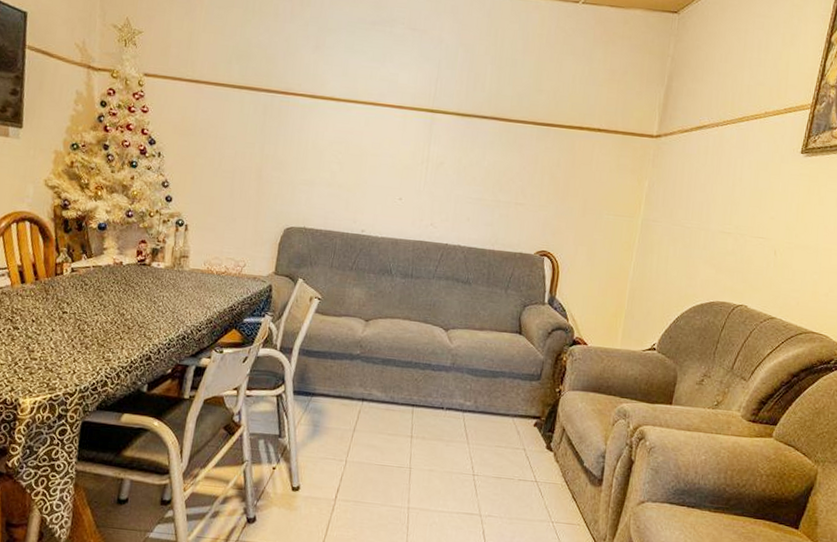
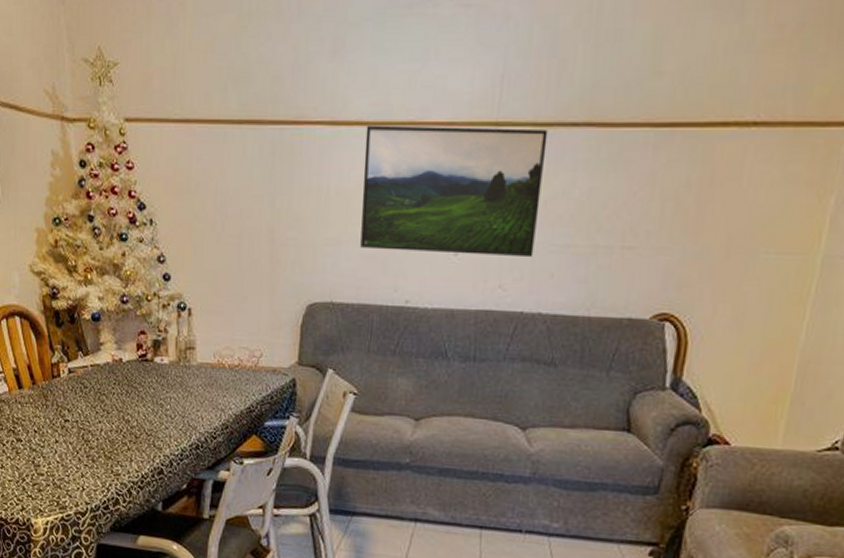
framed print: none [329,101,467,206] -> present [360,125,548,258]

